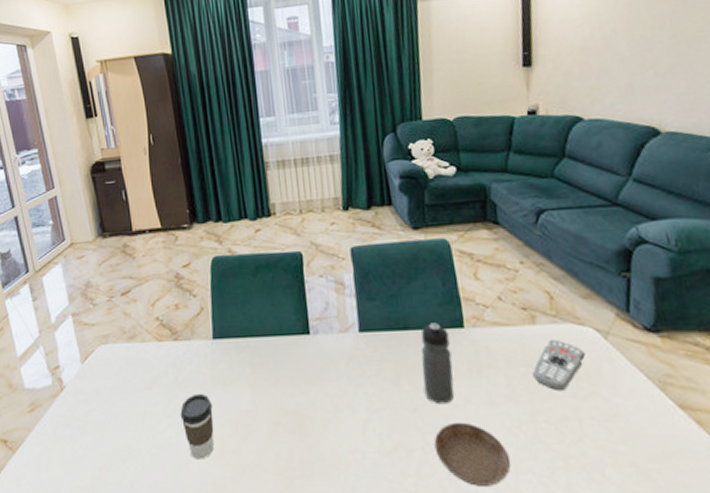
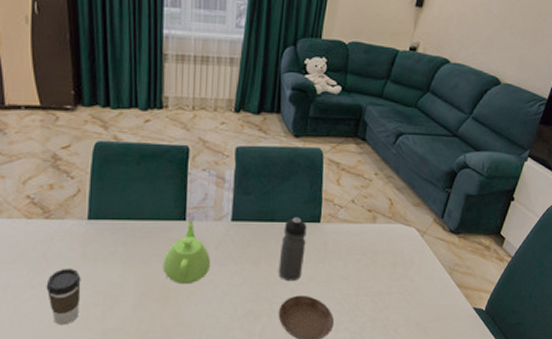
teapot: none [292,334,345,411] -> present [163,220,211,285]
remote control: present [532,339,586,390] -> none [364,235,405,273]

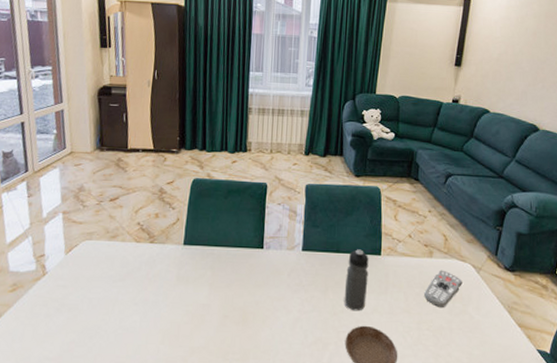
coffee cup: present [46,268,81,325] -> none [146,287,175,341]
teapot: present [163,220,211,285] -> none [243,249,284,309]
remote control: none [364,235,405,273] -> present [423,270,462,307]

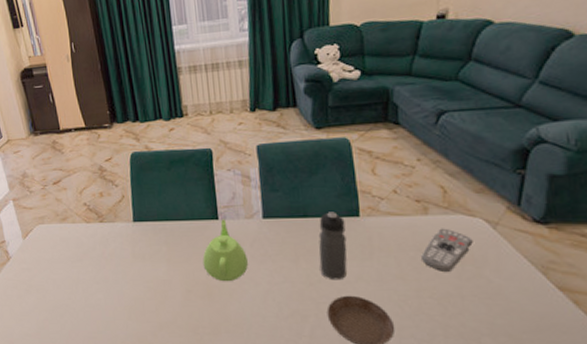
teapot: none [243,249,284,309] -> present [202,219,249,282]

